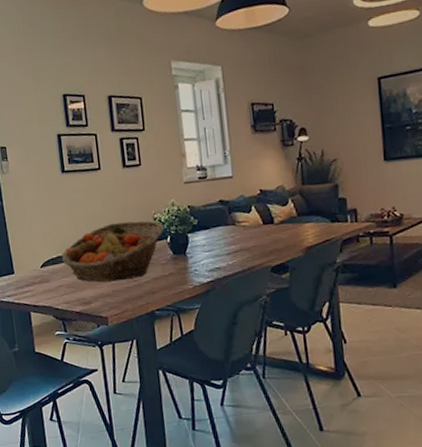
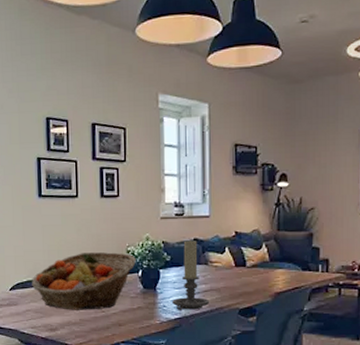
candle holder: none [203,201,240,273] -> present [173,239,209,310]

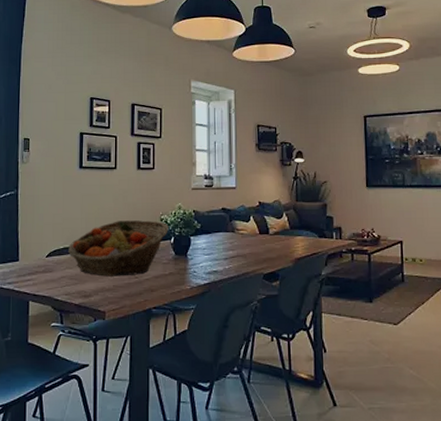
candle holder: present [173,239,209,310] -> none [202,208,236,275]

